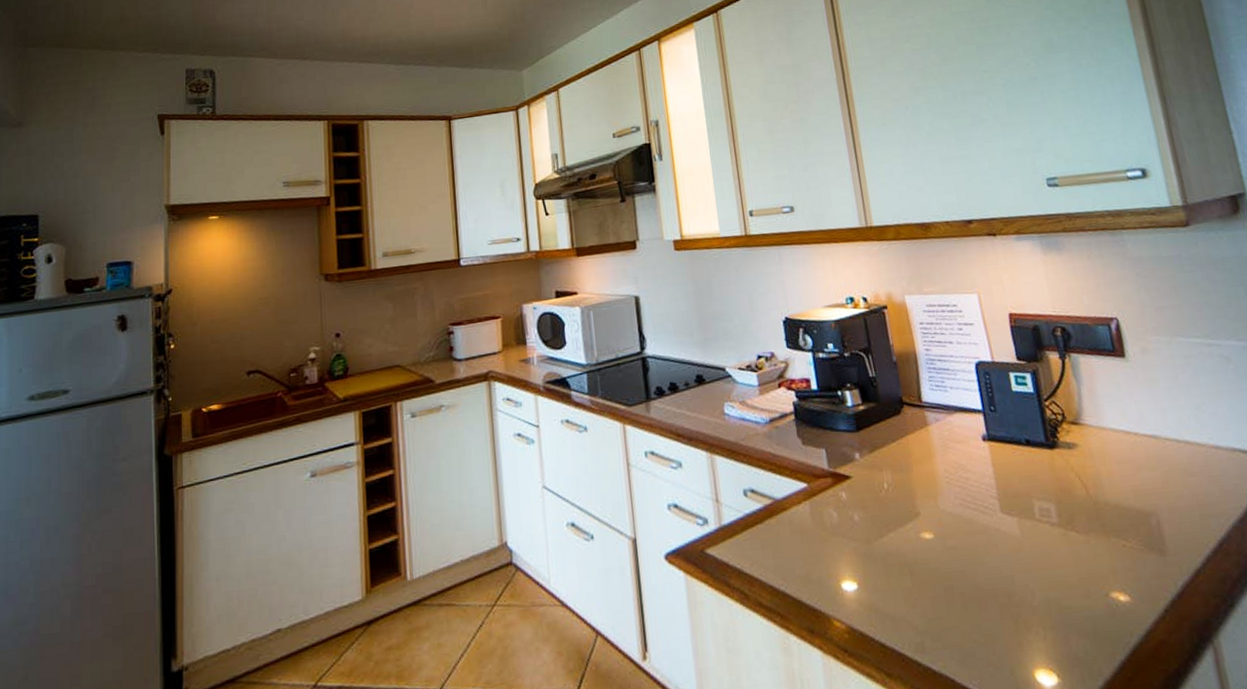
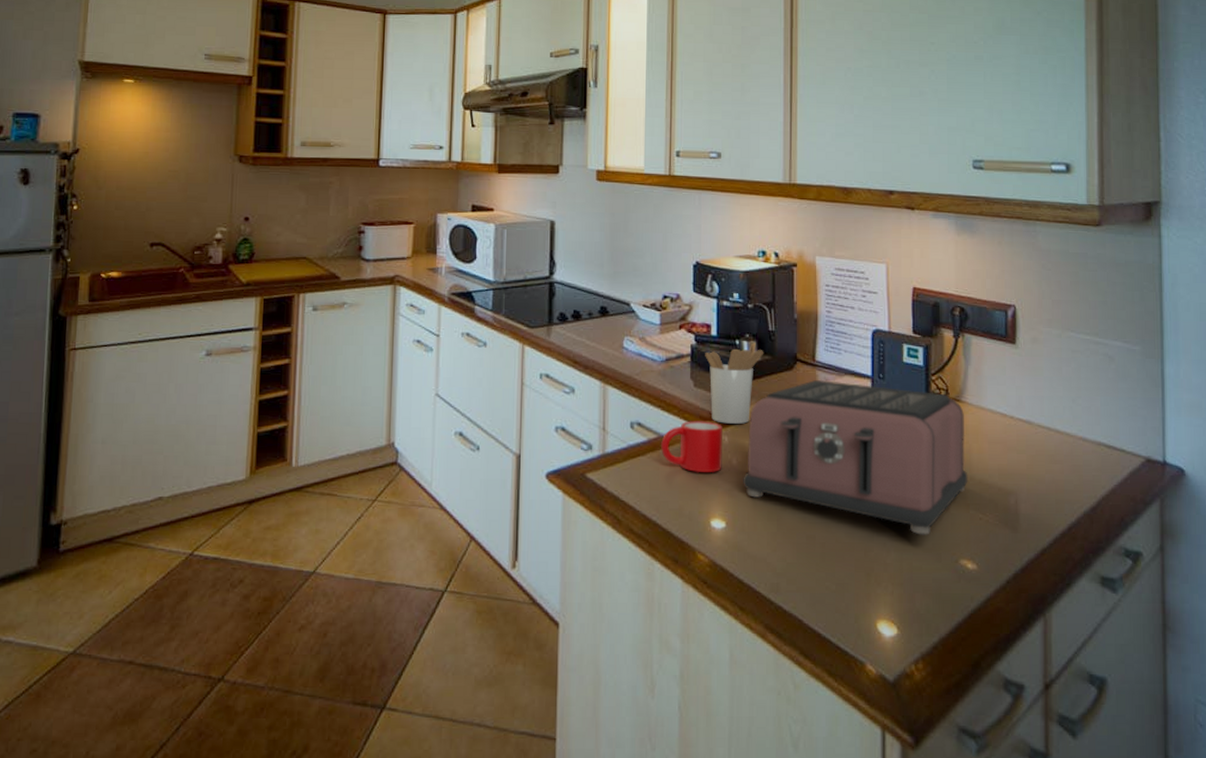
mug: none [777,479,845,534] -> present [661,421,722,472]
utensil holder: none [808,391,869,479] -> present [705,342,764,424]
toaster: none [864,418,1104,572] -> present [743,379,968,535]

